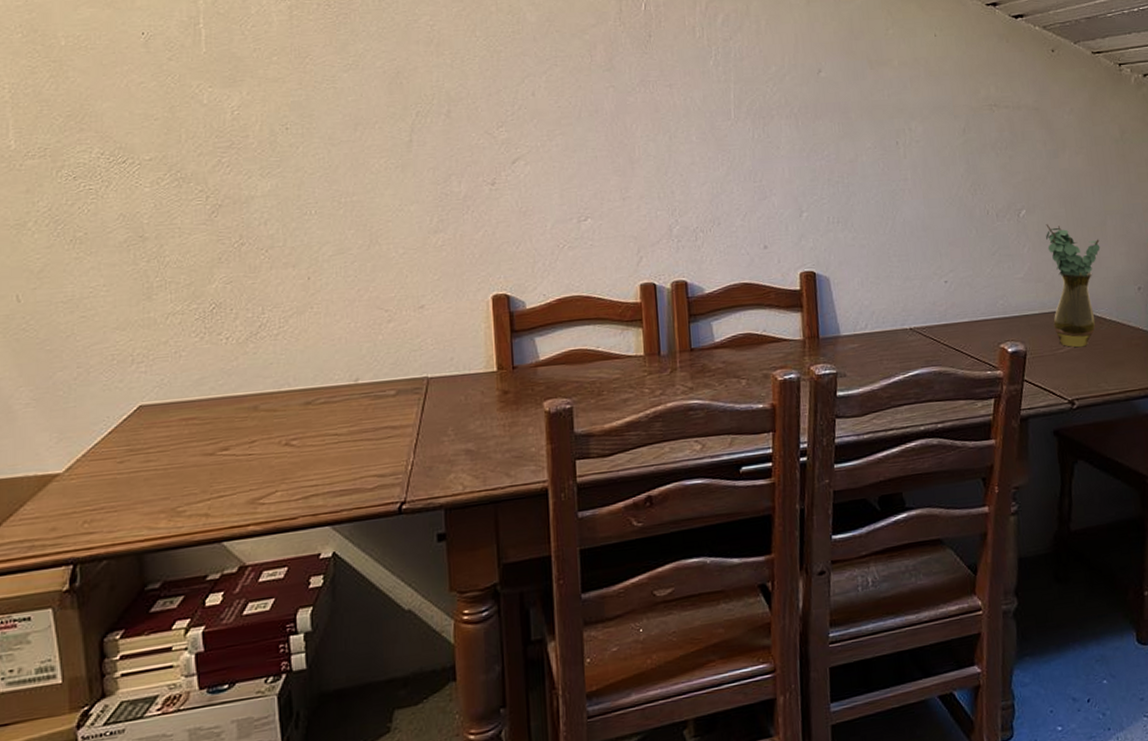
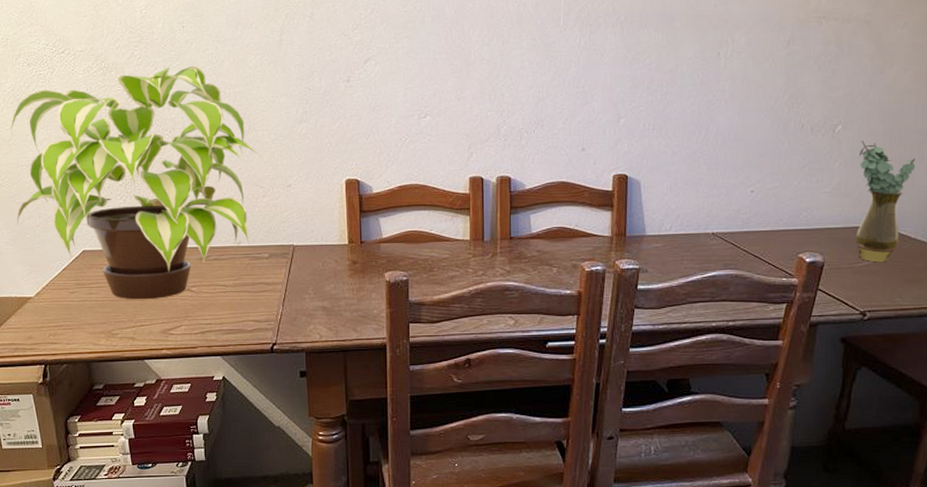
plant: none [43,172,388,465] -> present [11,65,263,300]

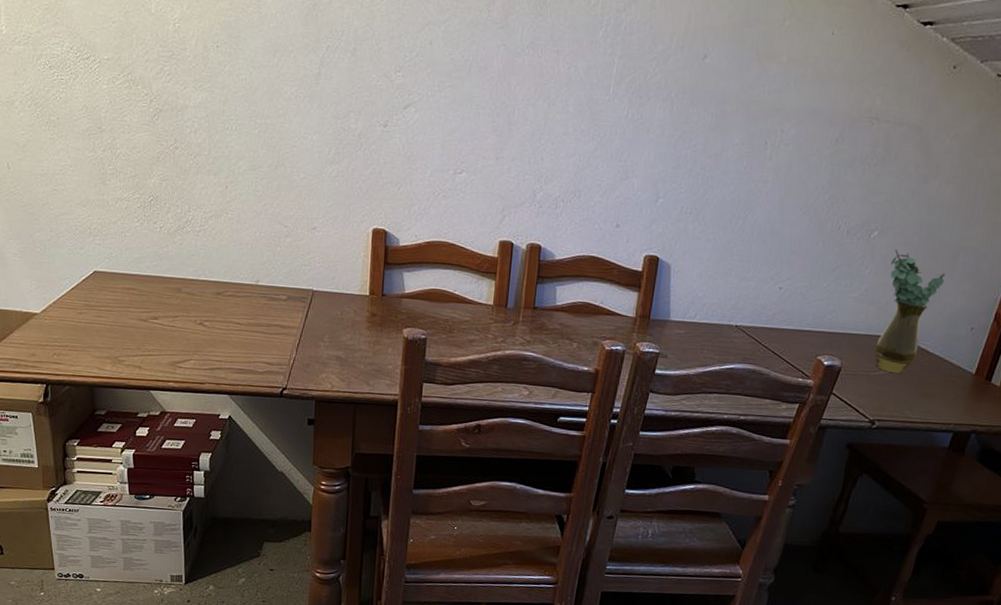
plant: present [11,65,263,300] -> none [27,88,289,330]

